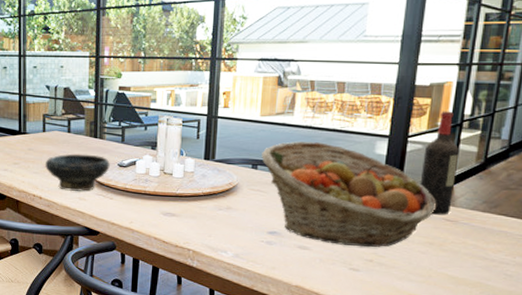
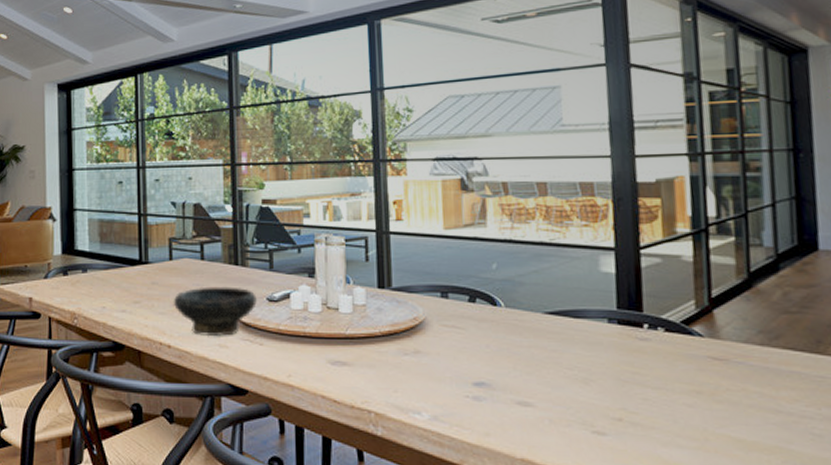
fruit basket: present [261,141,437,248] -> none [452,260,696,401]
wine bottle: present [420,111,460,215] -> none [664,213,716,352]

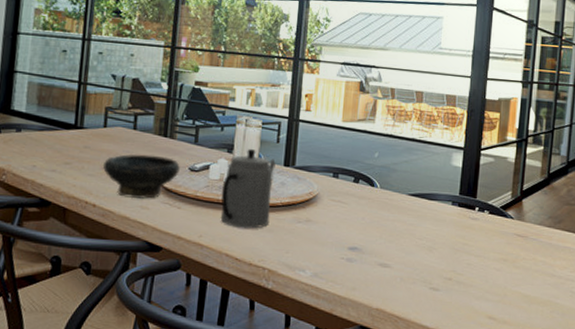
teapot: none [307,271,369,365] -> present [220,149,277,229]

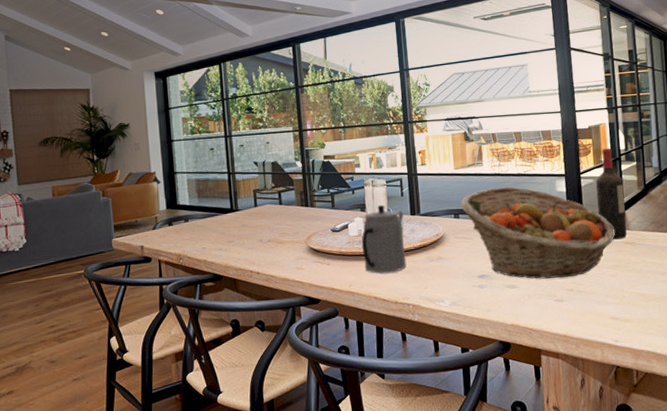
bowl: present [102,154,180,199] -> none [259,223,324,263]
fruit basket: none [343,150,509,265] -> present [461,187,616,279]
wine bottle: none [493,125,526,230] -> present [595,148,627,240]

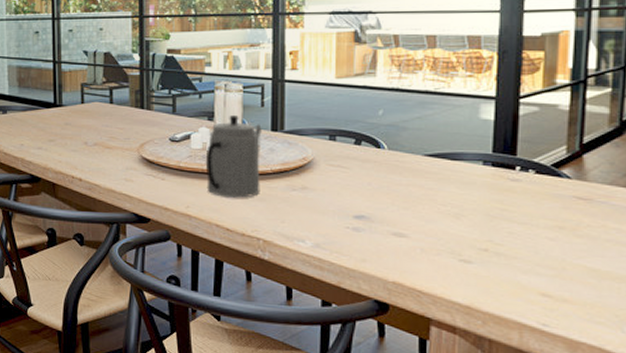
fruit basket: present [461,187,616,279] -> none [340,107,564,234]
wine bottle: present [595,148,627,240] -> none [539,65,587,192]

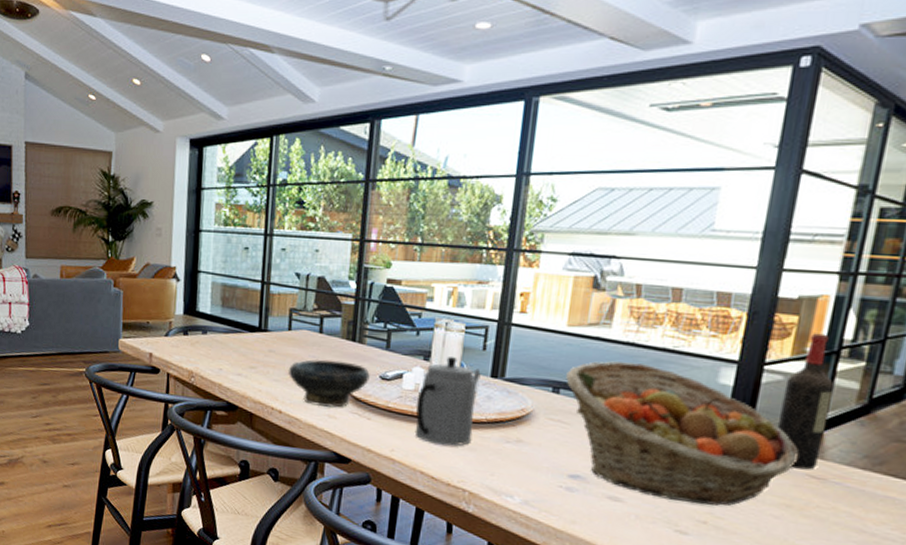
bowl: none [84,127,160,172] -> present [288,359,370,408]
fruit basket: none [340,107,564,234] -> present [566,361,799,506]
wine bottle: none [539,65,587,192] -> present [776,333,835,470]

